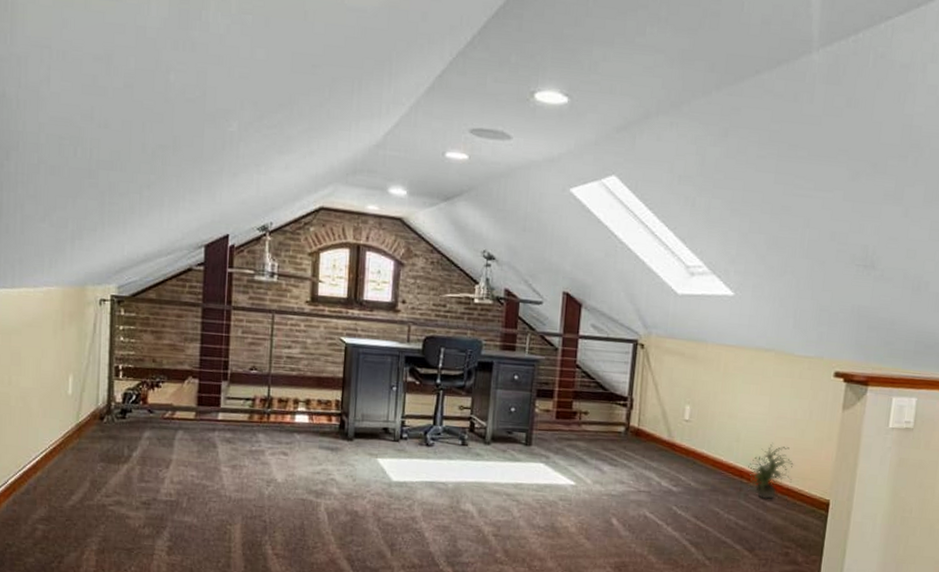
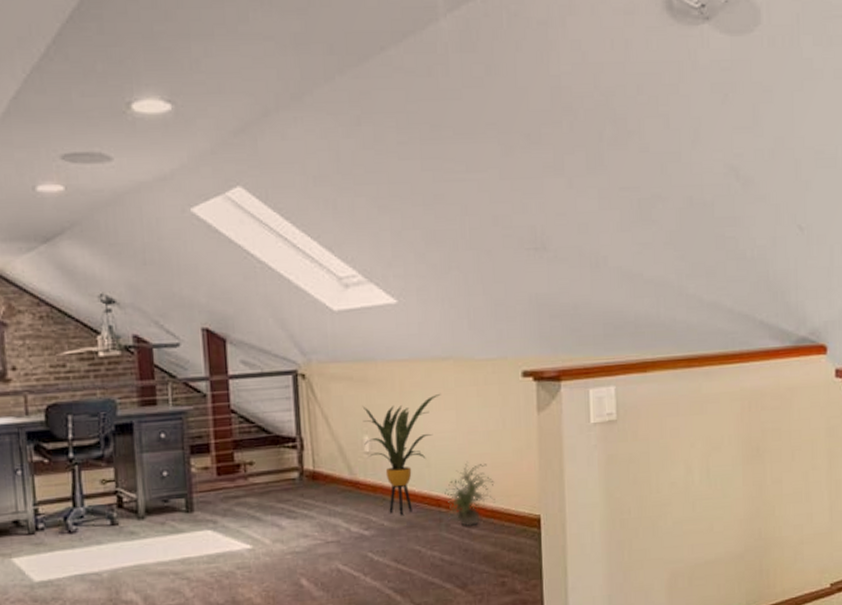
house plant: none [685,379,759,480] -> present [362,393,441,516]

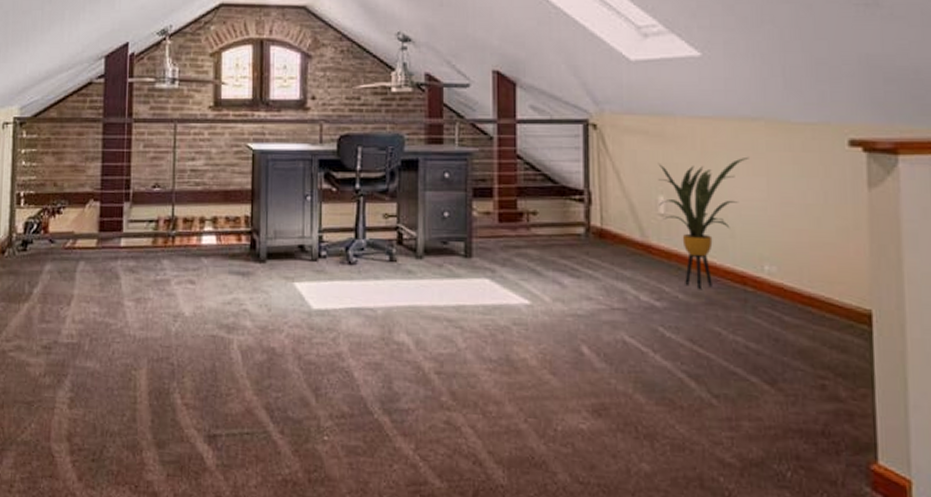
potted plant: present [443,461,496,527] -> none [750,236,814,313]

